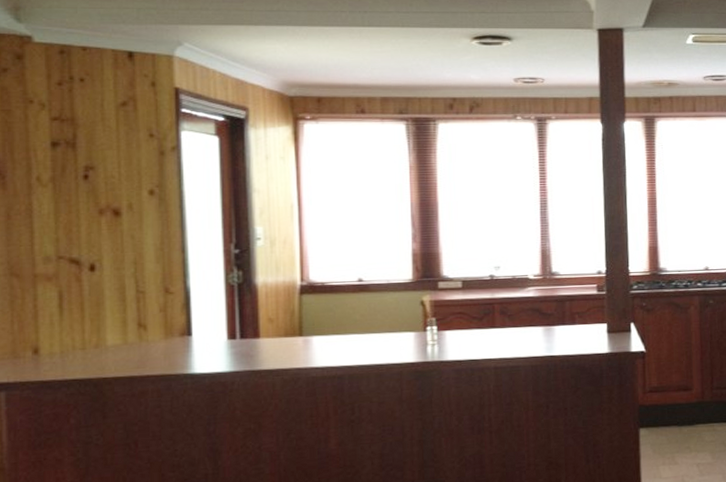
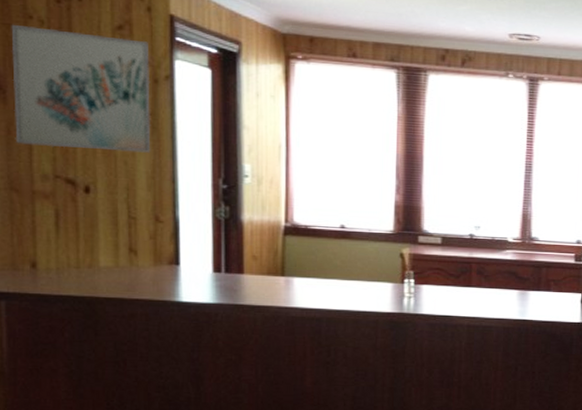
wall art: none [10,110,159,228] -> present [11,24,151,153]

